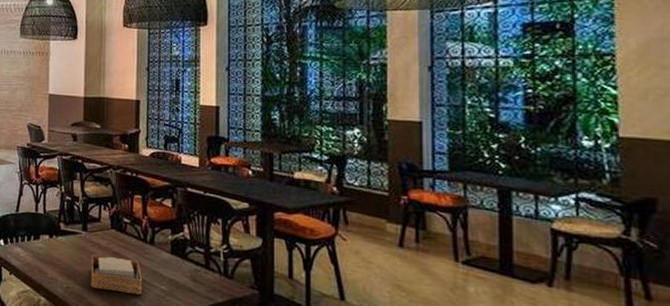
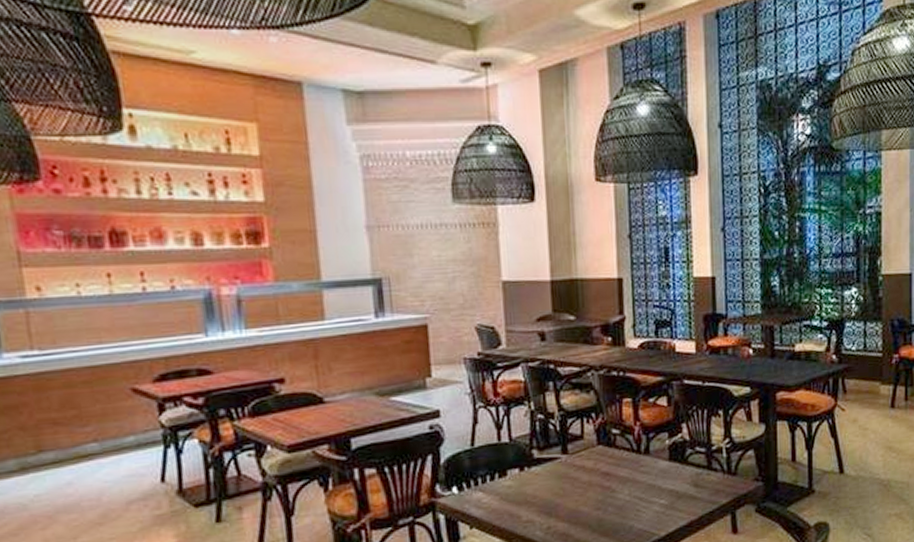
napkin holder: present [90,255,143,295] -> none [576,476,640,522]

